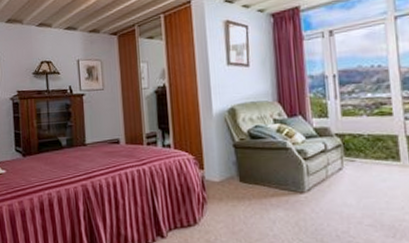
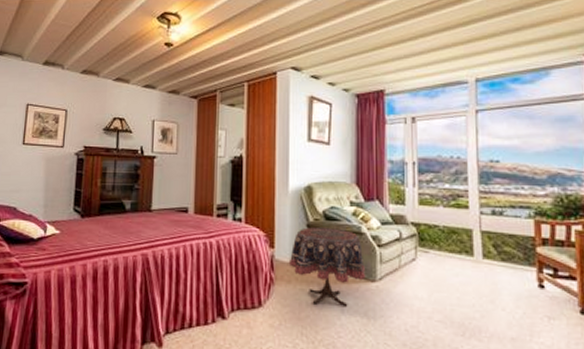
side table: none [219,146,295,220] -> present [288,227,366,308]

